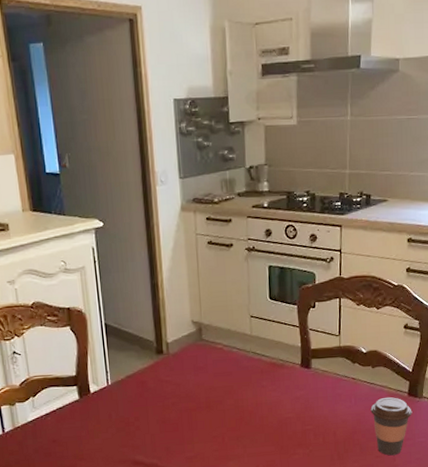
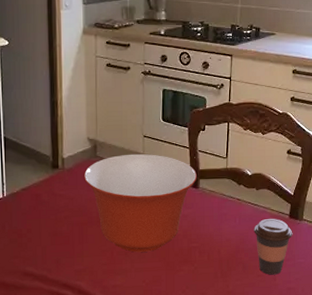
mixing bowl: none [189,335,308,437] -> present [83,153,197,253]

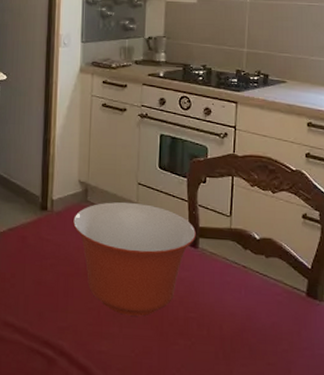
coffee cup: present [254,219,293,275] -> none [263,294,311,366]

